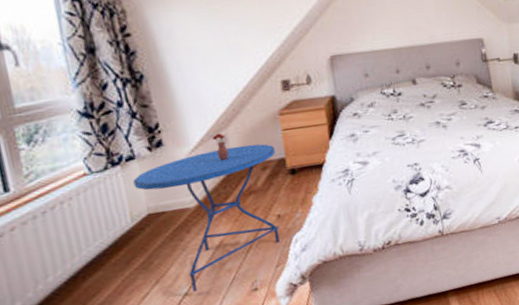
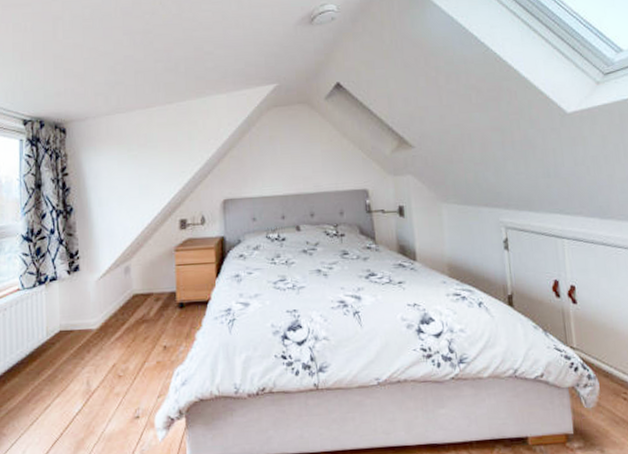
side table: present [132,133,280,292] -> none [52,263,169,411]

